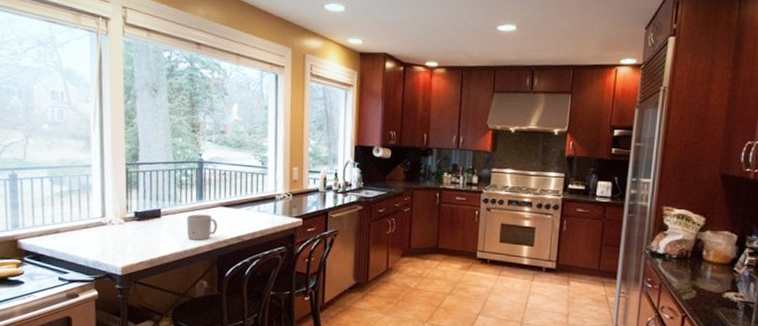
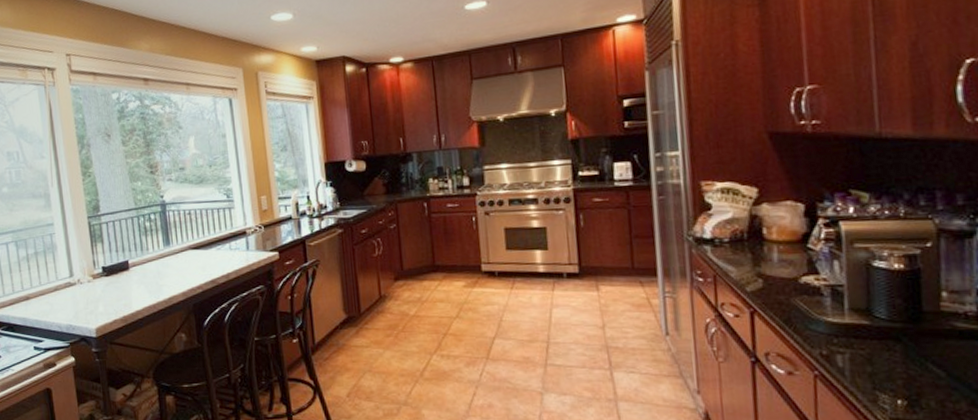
mug: present [186,214,217,240] -> none [156,260,189,290]

